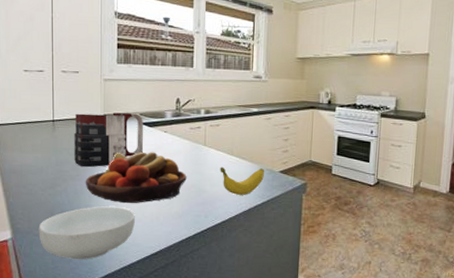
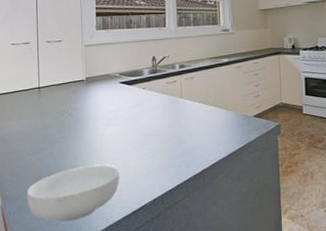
mug: present [74,112,143,168] -> none [59,74,124,130]
fruit bowl: present [85,152,187,204] -> none [70,108,167,161]
banana: present [220,167,264,195] -> none [197,114,239,142]

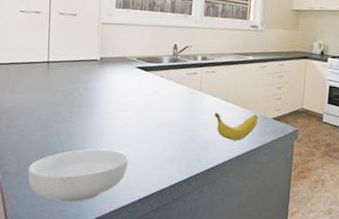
banana: none [197,114,239,142] -> present [214,112,258,140]

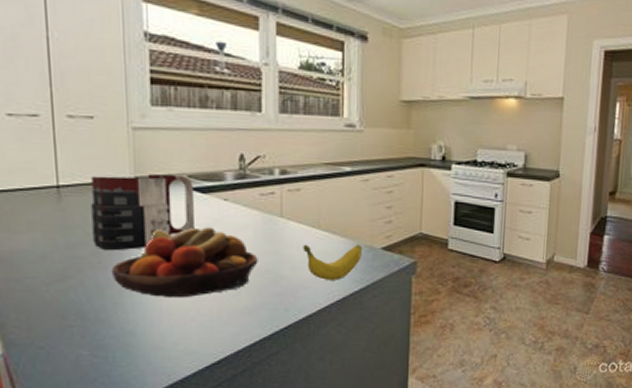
cereal bowl: present [27,148,128,203] -> none [43,303,187,378]
mug: none [68,55,140,110] -> present [91,174,194,251]
fruit bowl: none [78,96,182,147] -> present [111,227,258,298]

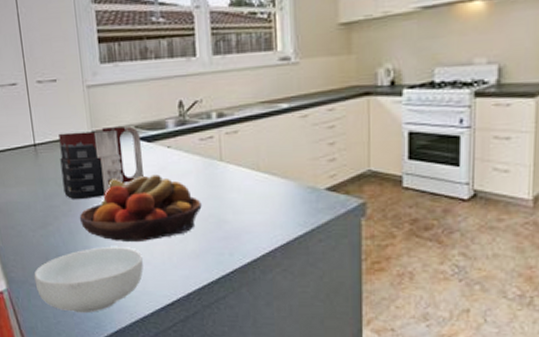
cereal bowl: none [43,303,187,378] -> present [34,247,143,314]
banana: present [303,244,362,280] -> none [243,186,304,224]

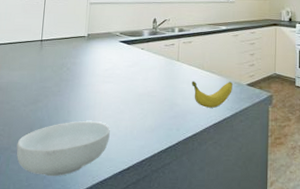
mug: present [58,126,143,200] -> none [57,32,123,84]
fruit bowl: present [79,174,202,243] -> none [65,68,161,118]
banana: none [243,186,304,224] -> present [191,81,232,108]

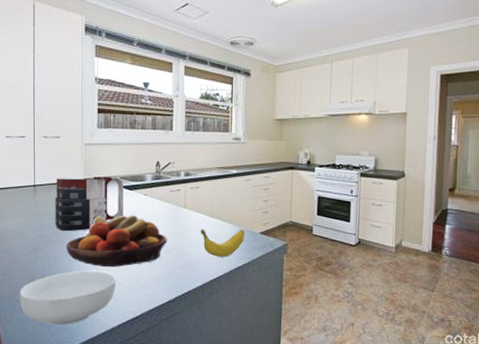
mug: none [57,32,123,84] -> present [55,176,123,232]
fruit bowl: none [65,68,161,118] -> present [66,215,167,268]

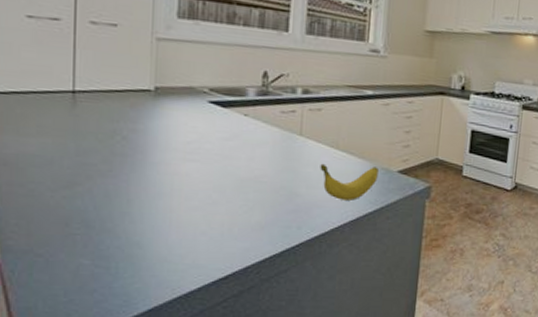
cereal bowl: present [19,270,116,326] -> none [43,214,197,290]
mug: present [55,176,123,232] -> none [106,83,214,160]
fruit bowl: present [66,215,167,268] -> none [121,140,274,211]

